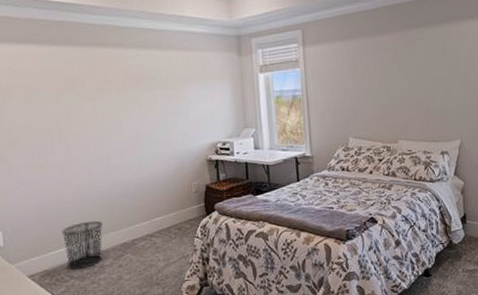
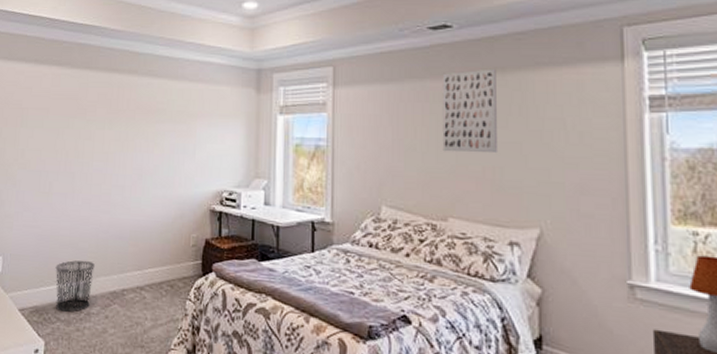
wall art: none [387,24,429,91] -> present [442,68,497,154]

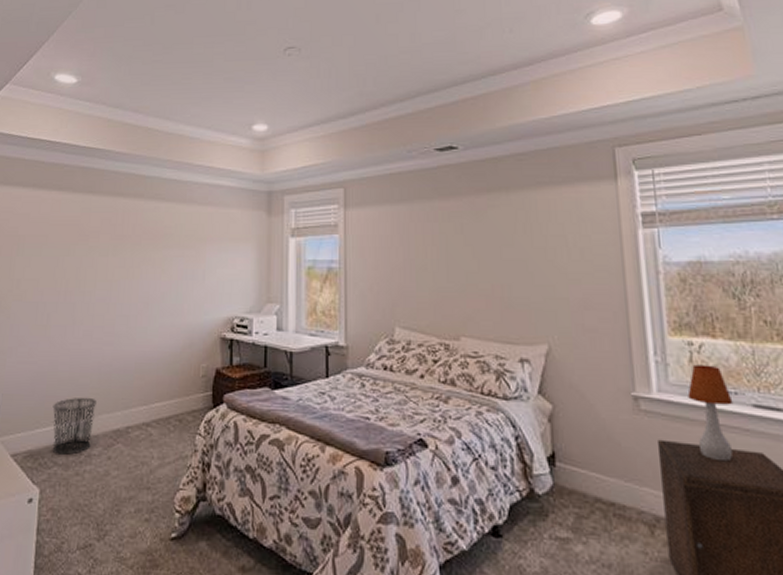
wall art: present [442,68,497,154] -> none [450,188,505,271]

